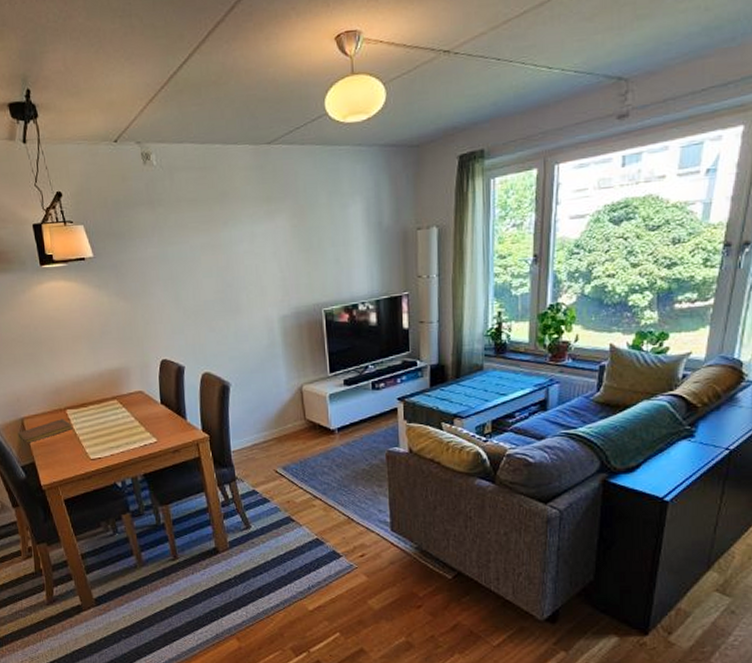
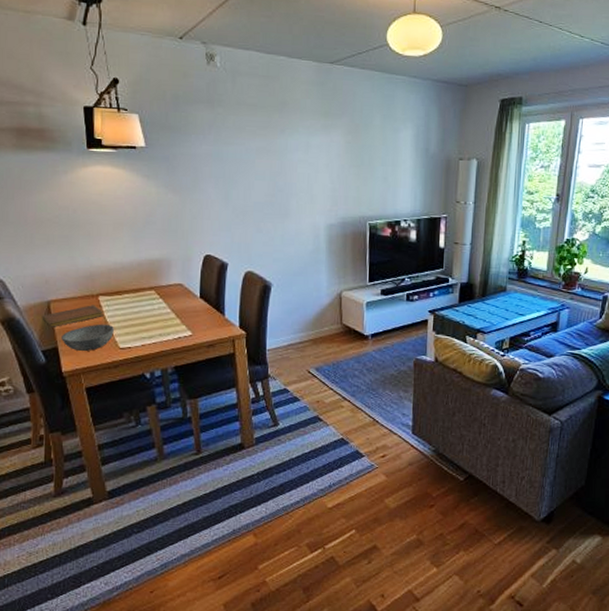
bowl: none [37,436,85,464] -> present [62,324,115,351]

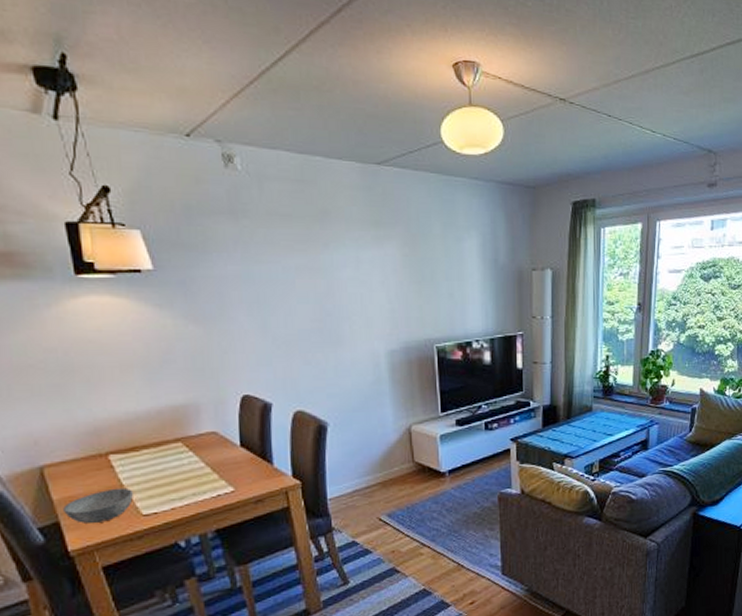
notebook: present [42,305,103,328] -> none [33,466,117,500]

